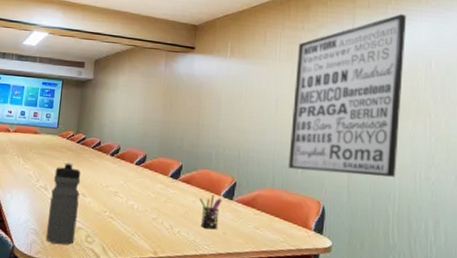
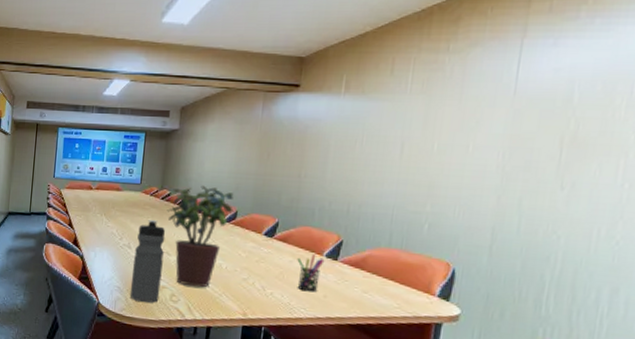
potted plant: none [82,130,143,228] -> present [167,185,234,288]
wall art: present [288,13,407,177] -> none [411,16,610,235]

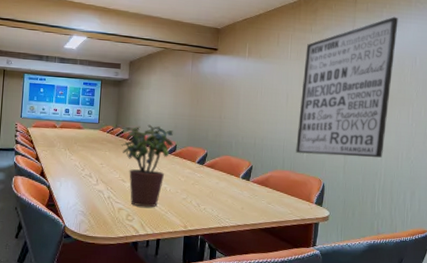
water bottle: present [129,220,166,303] -> none [92,153,121,224]
pen holder: present [297,254,325,293] -> none [222,177,241,206]
wall art: none [411,16,610,235] -> present [296,16,399,158]

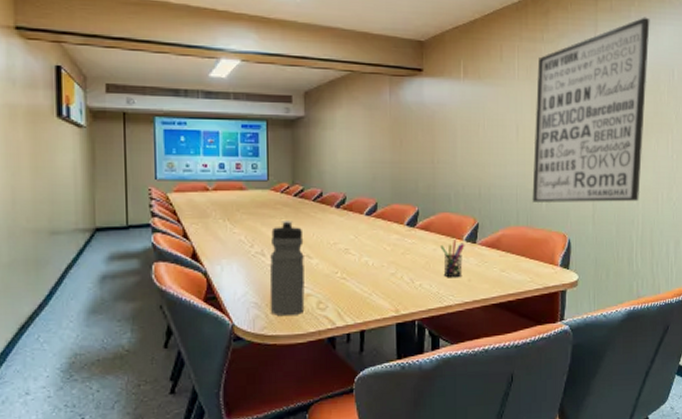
water bottle: none [92,153,121,224] -> present [269,221,305,317]
potted plant: present [121,124,174,208] -> none [302,177,373,290]
pen holder: none [222,177,241,206] -> present [440,240,465,278]

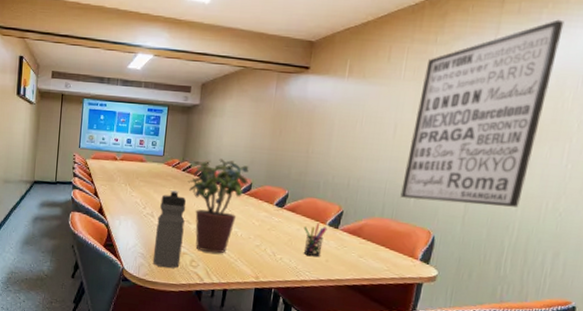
potted plant: none [302,177,373,290] -> present [187,158,249,254]

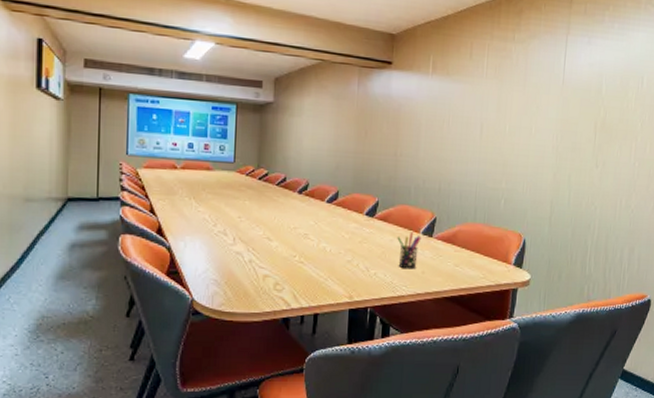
water bottle: present [152,190,187,269] -> none [228,203,265,295]
potted plant: present [187,158,249,254] -> none [265,164,335,273]
wall art: present [400,19,565,207] -> none [491,22,624,206]

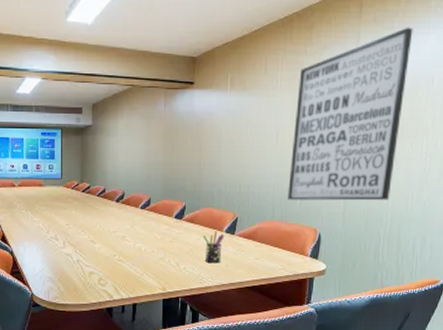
wall art: none [491,22,624,206] -> present [287,27,413,201]

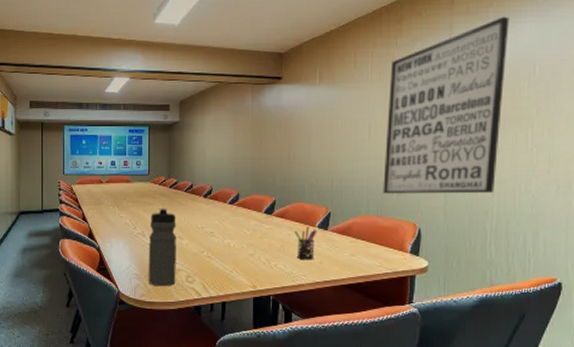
water bottle: none [61,212,89,289] -> present [148,208,176,287]

